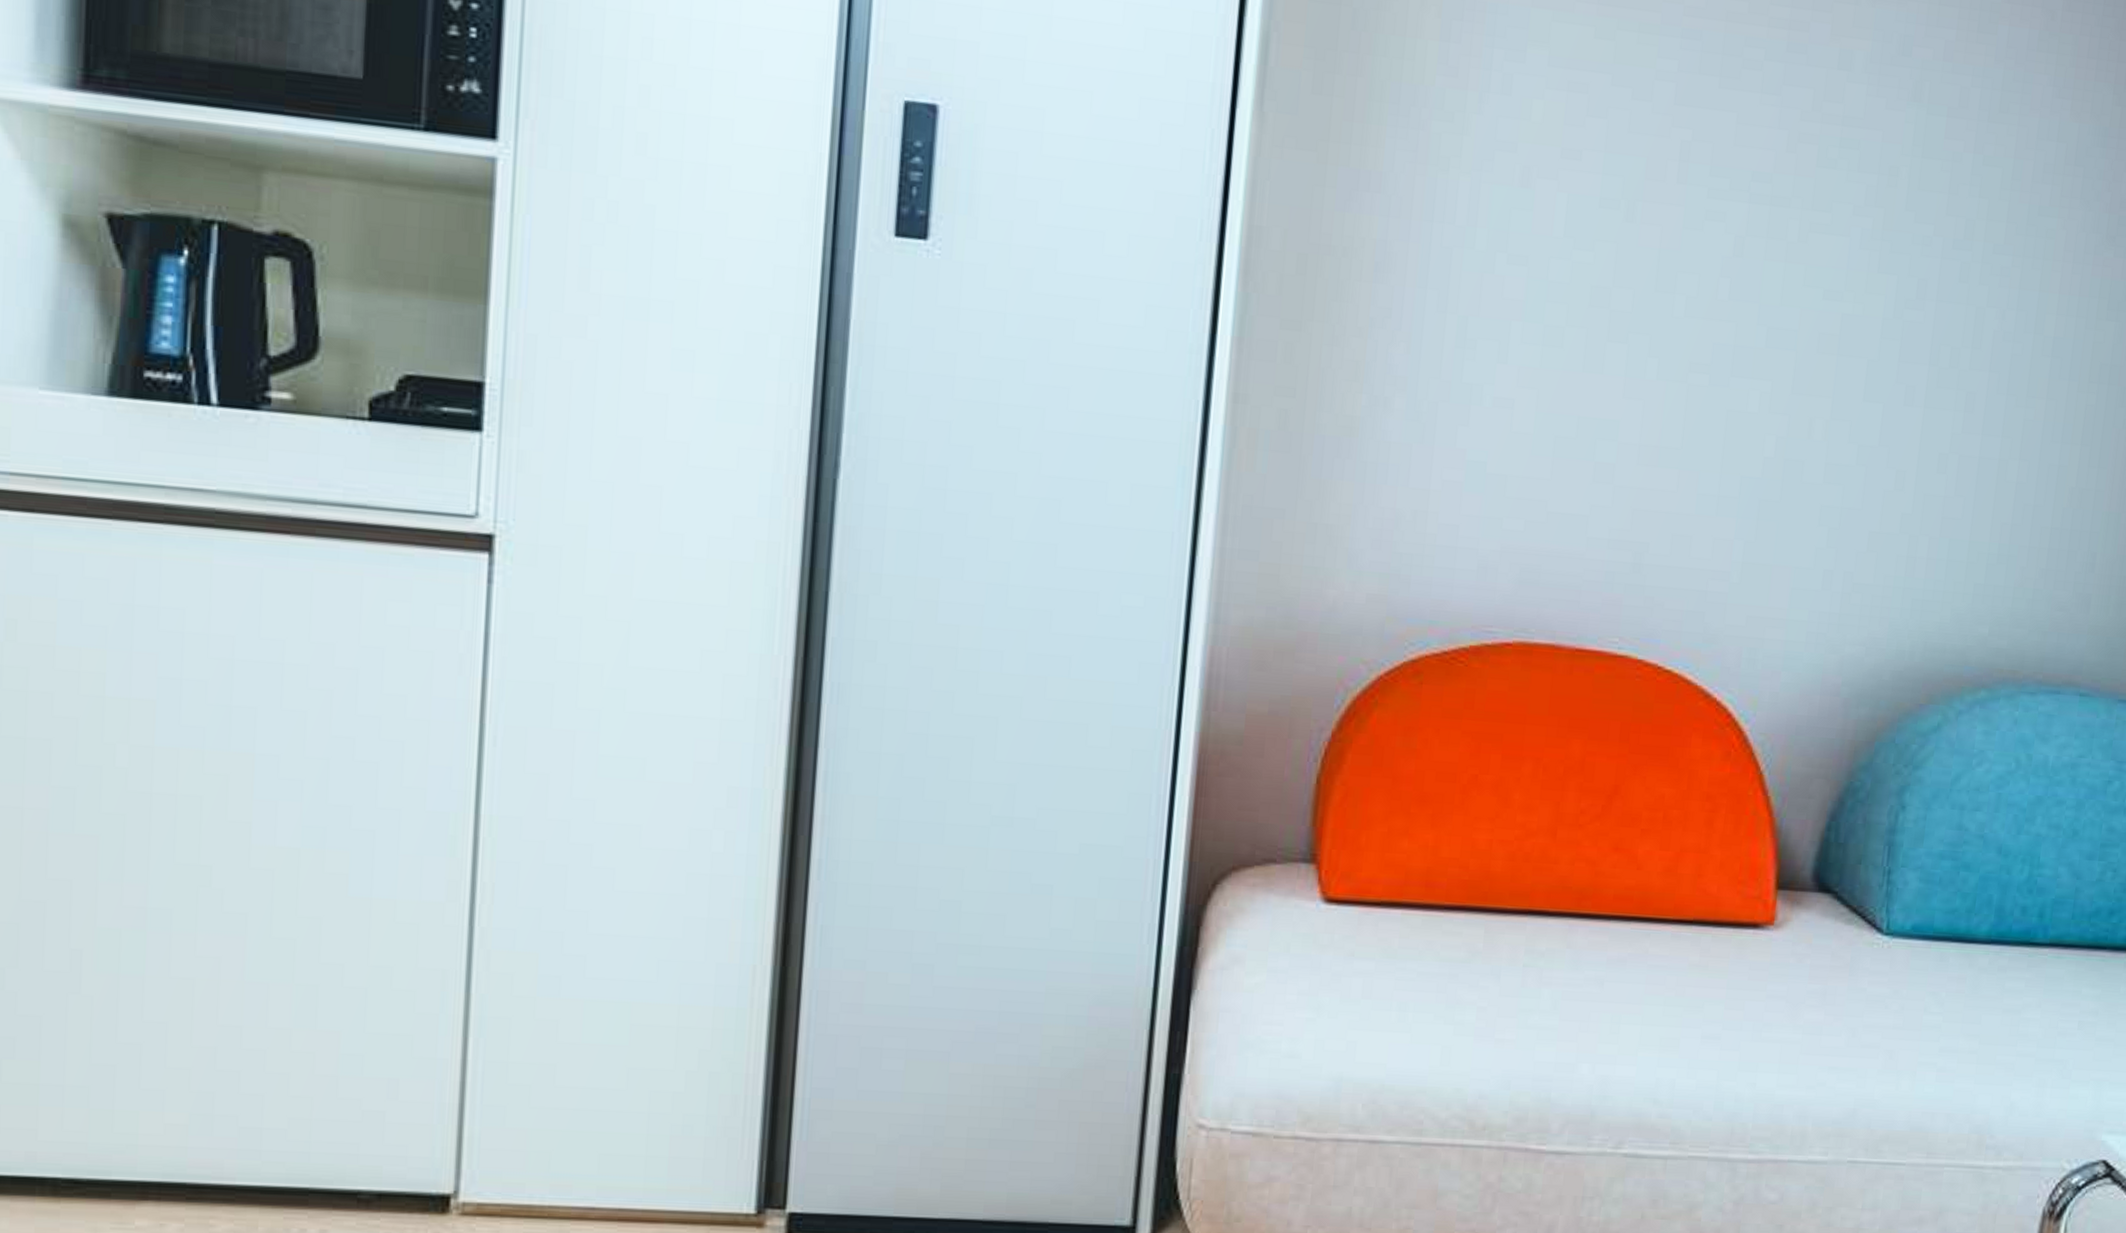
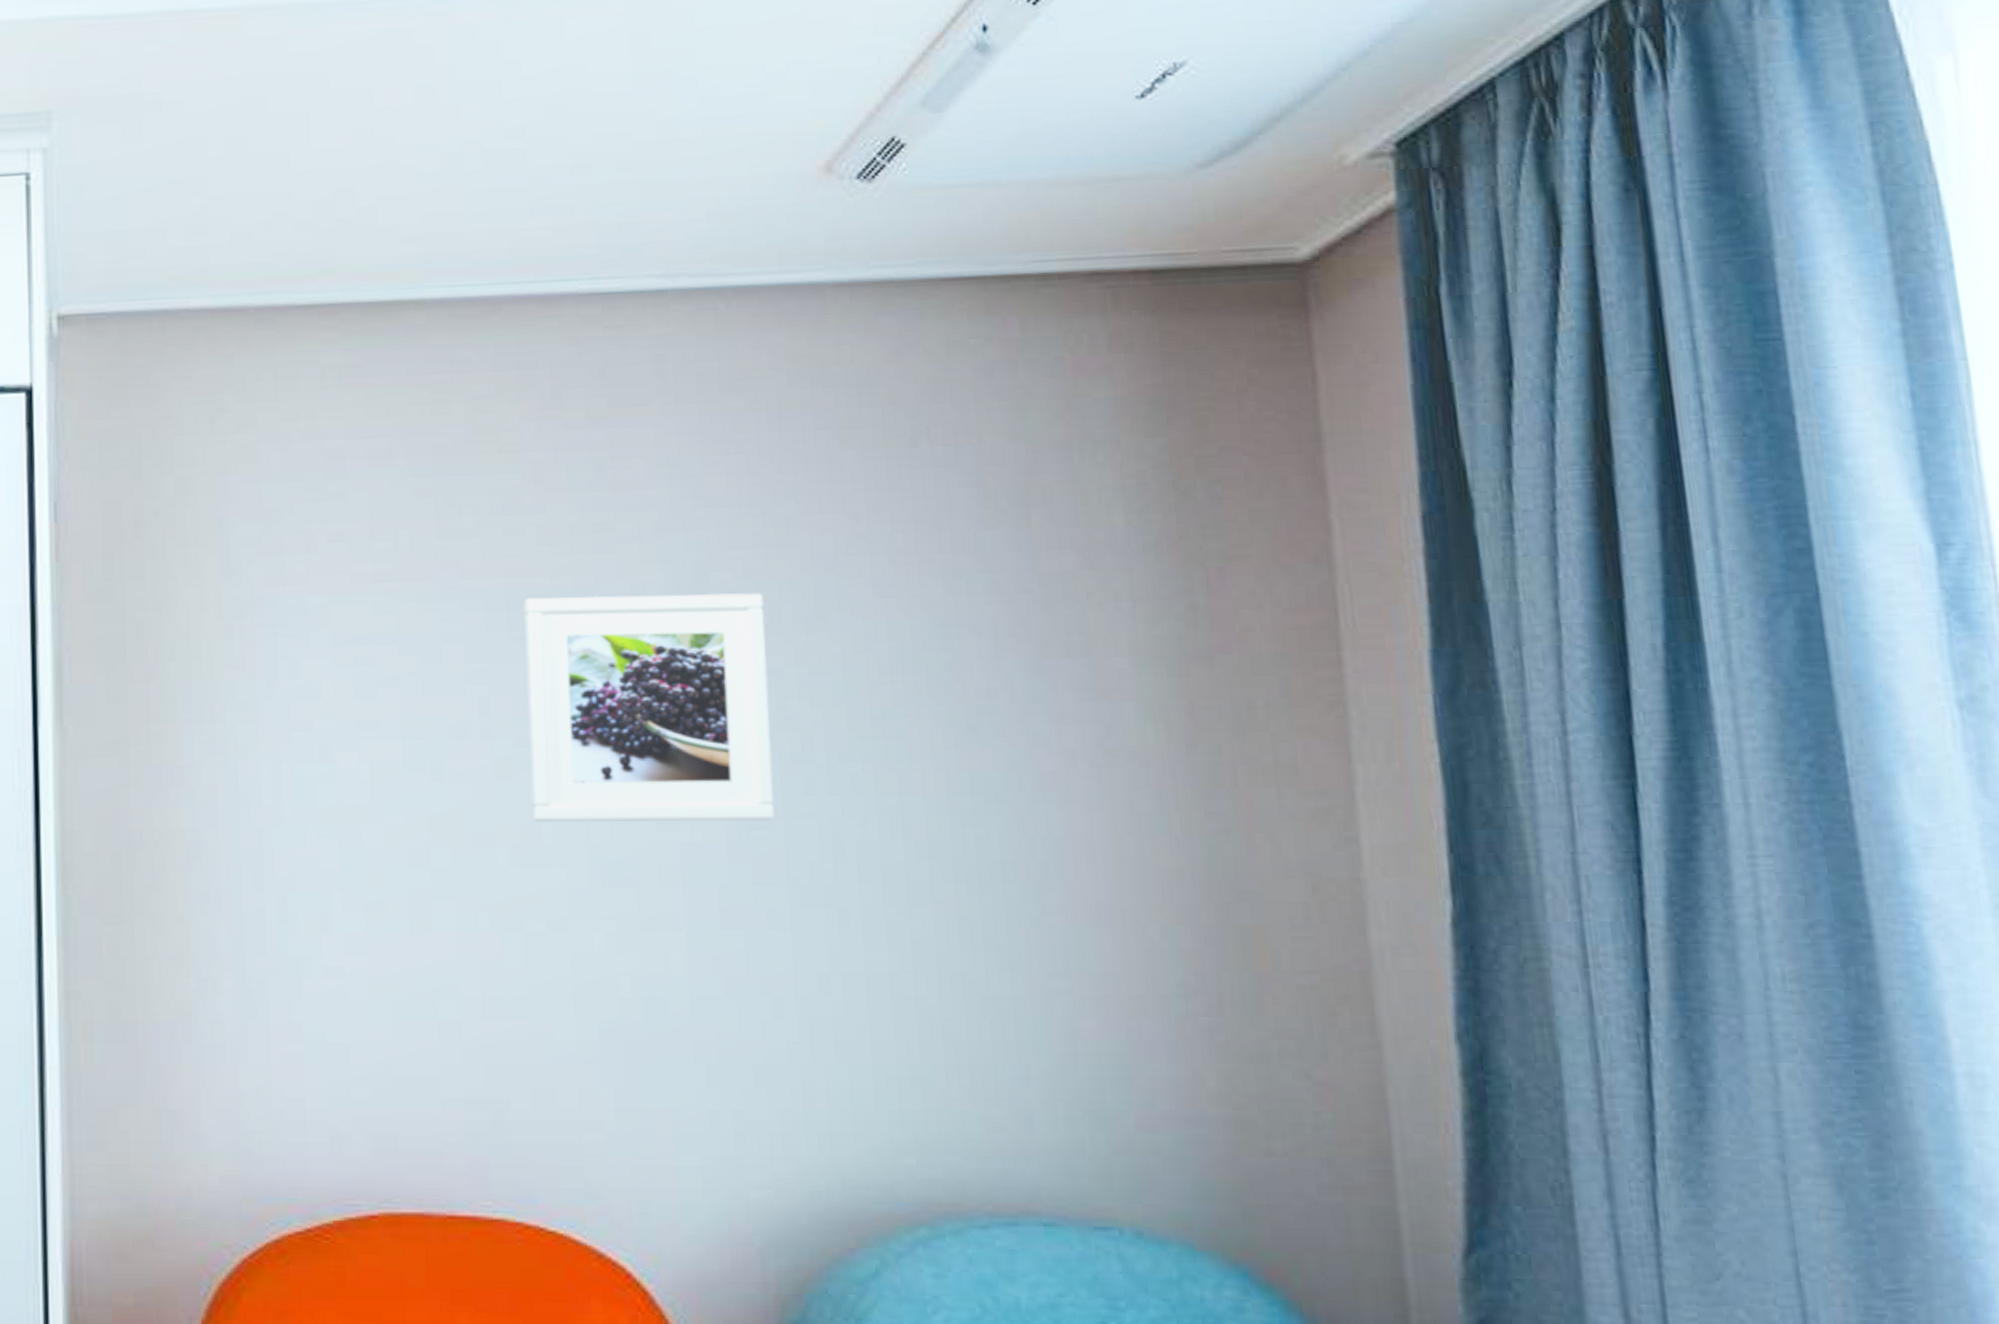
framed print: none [1712,45,1957,302] -> present [523,593,774,823]

